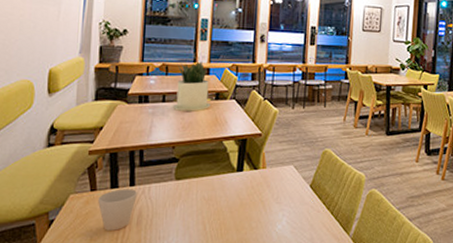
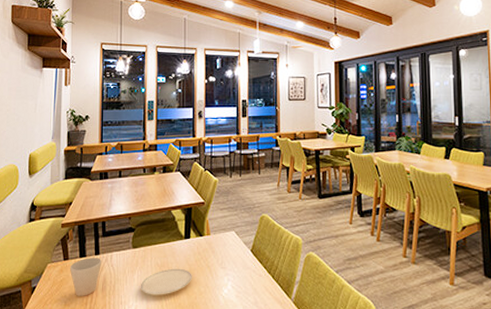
planter: present [173,61,211,112] -> none [128,139,159,185]
plate: none [182,202,243,231] -> present [140,268,192,295]

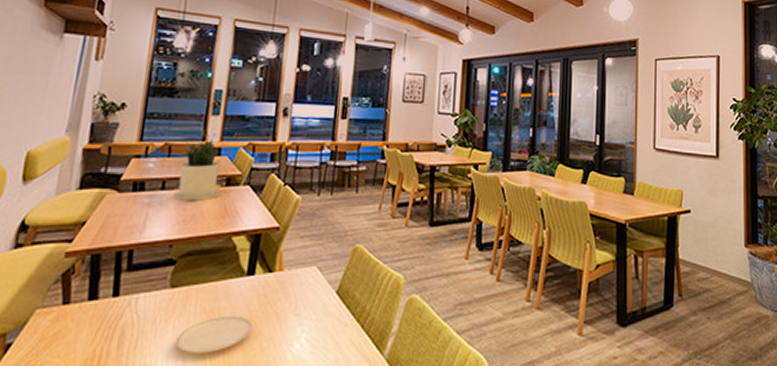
cup: present [70,257,101,296] -> none [70,300,121,356]
planter: none [128,139,159,185] -> present [174,140,220,201]

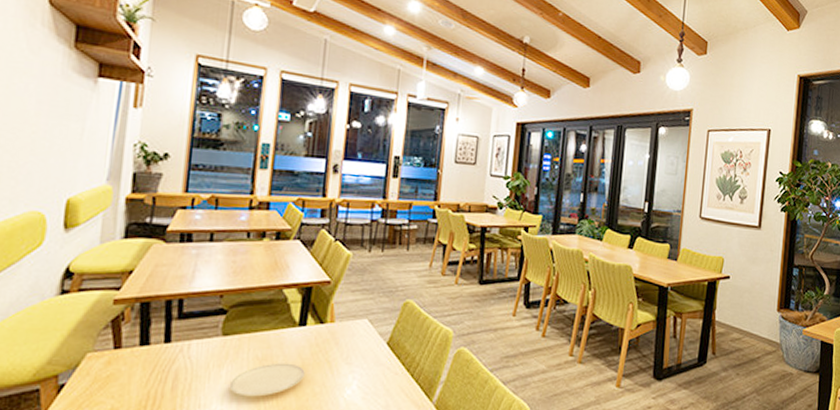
planter: present [174,140,220,201] -> none [223,193,269,254]

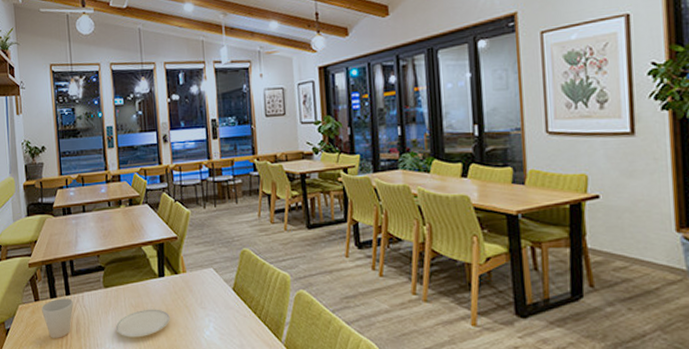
cup: none [123,346,173,397] -> present [42,298,73,338]

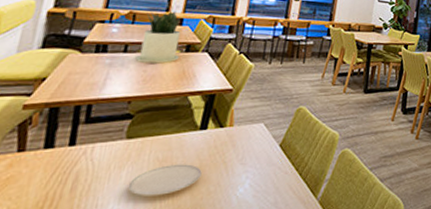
cup: present [42,298,73,338] -> none [24,149,77,199]
planter: none [91,169,126,220] -> present [135,10,181,64]

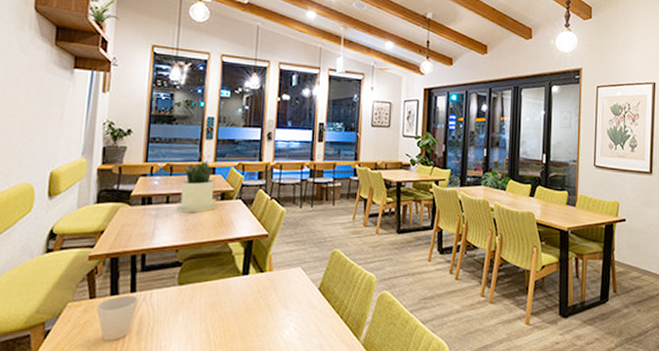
cup: none [24,149,77,199] -> present [97,295,138,341]
plate: present [127,164,202,196] -> none [185,308,249,339]

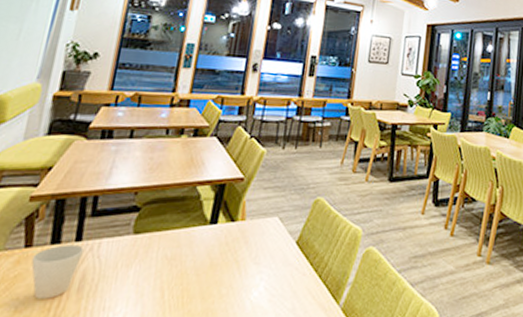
planter: present [177,161,216,213] -> none [141,91,188,150]

